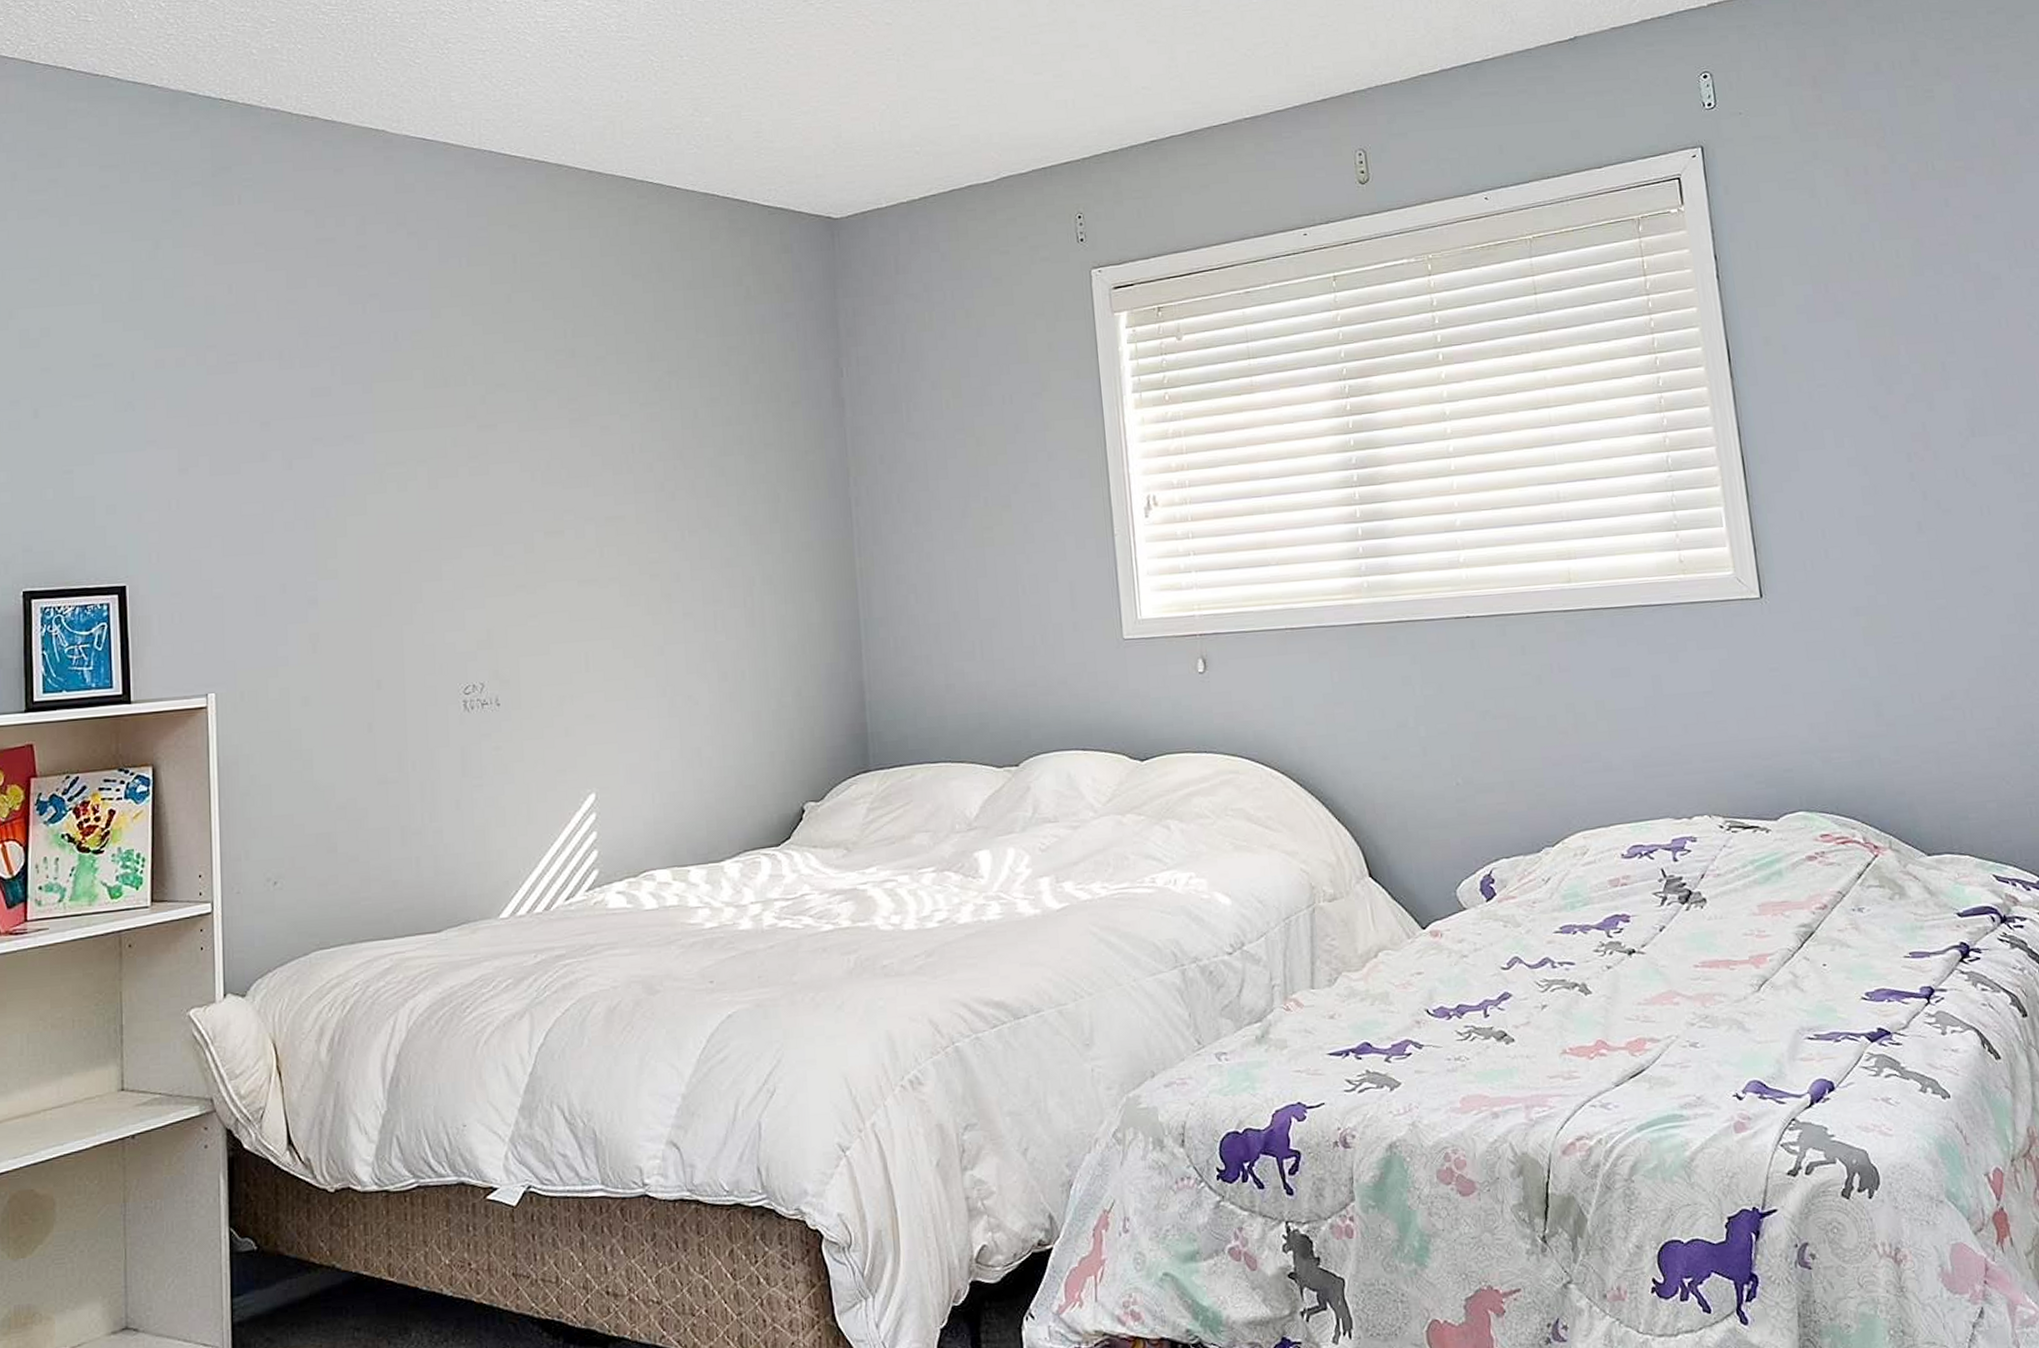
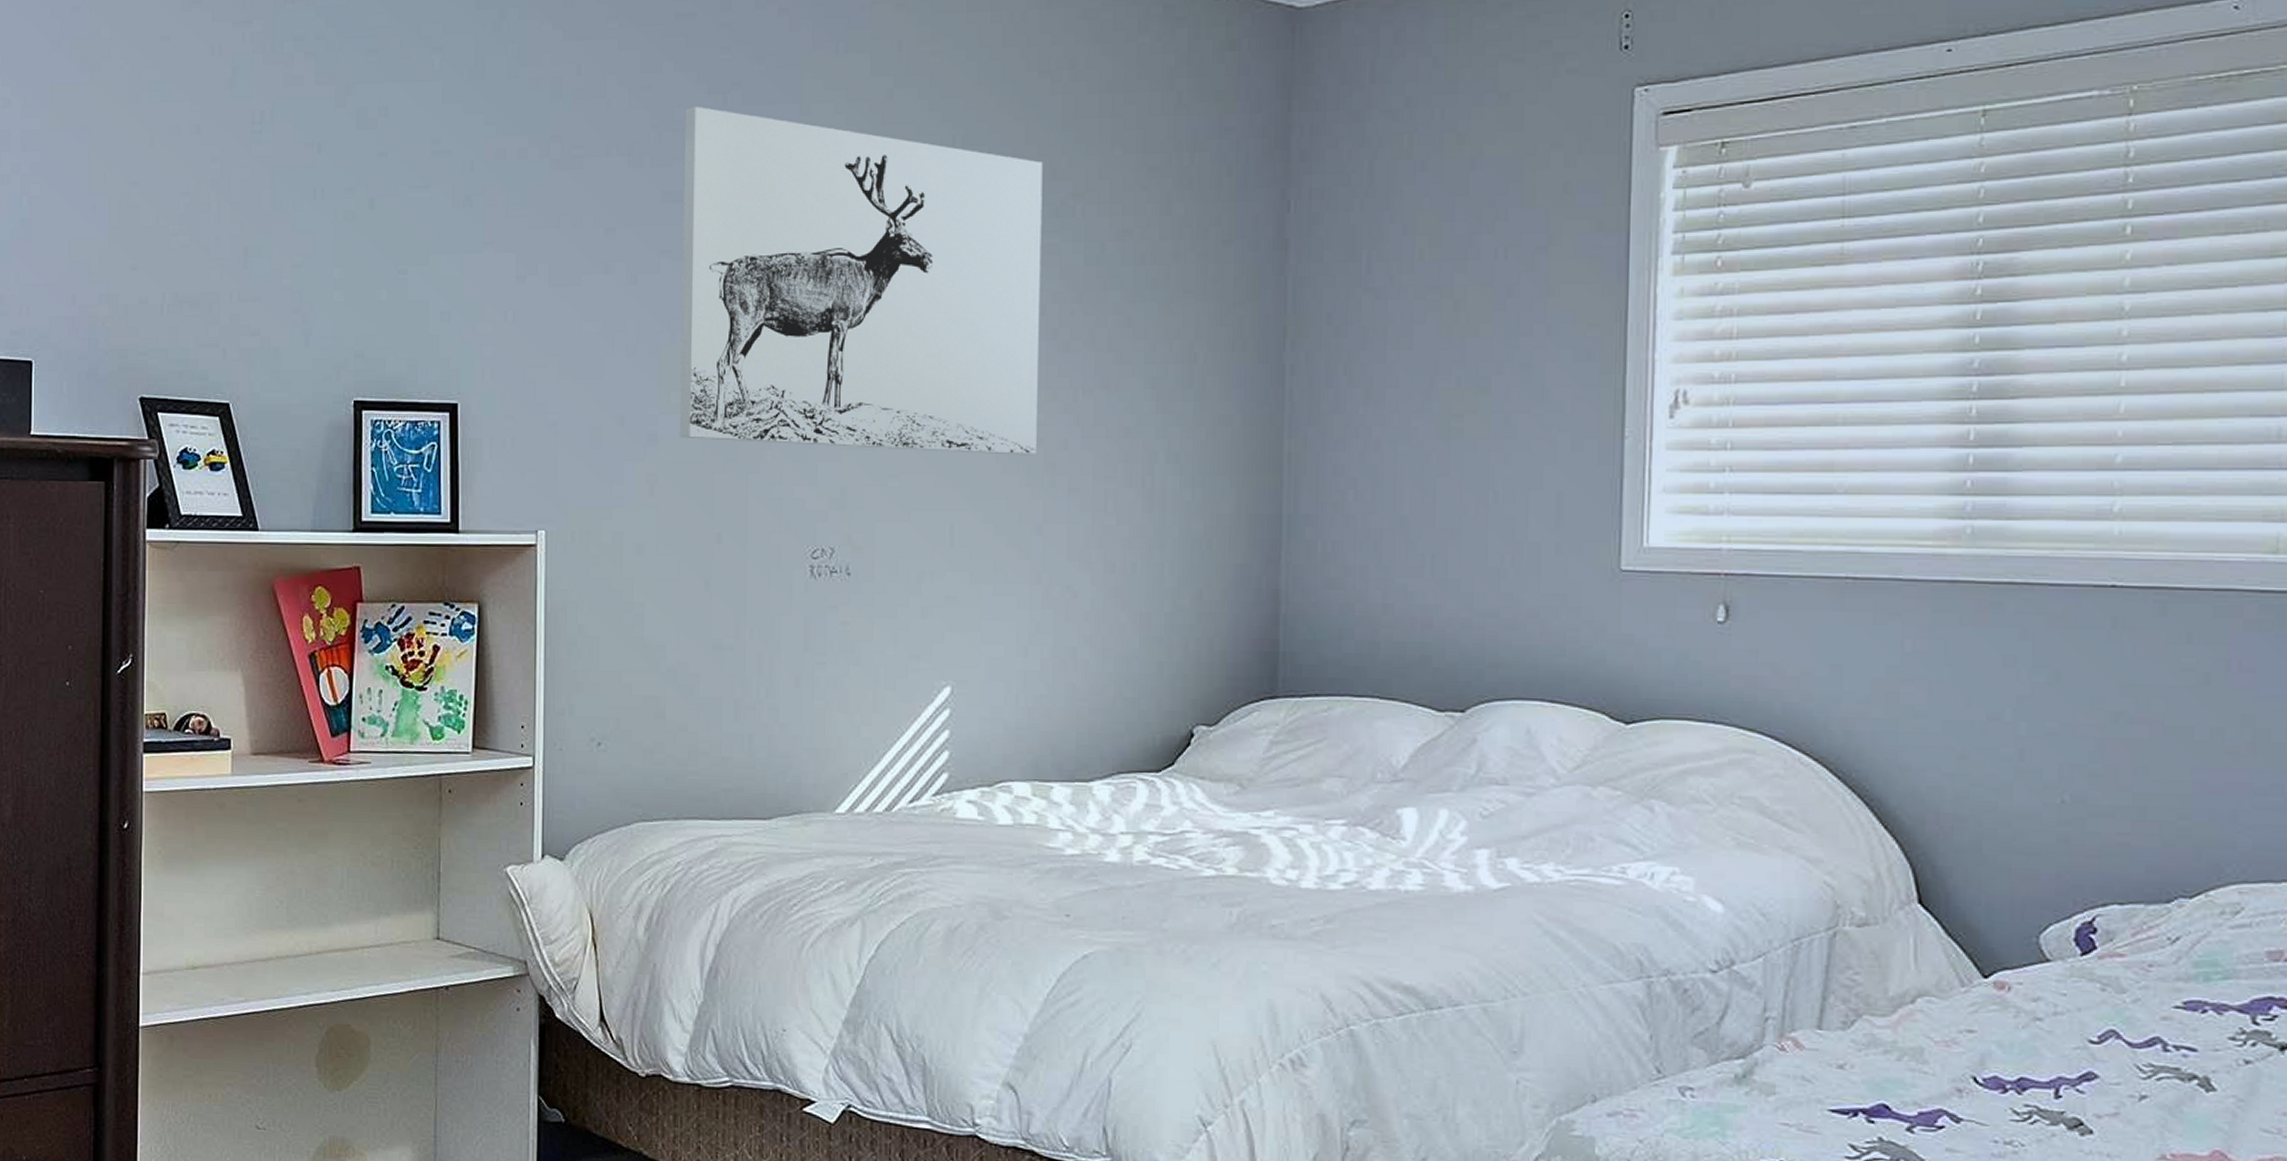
wall art: none [329,315,654,600] -> present [679,106,1043,455]

